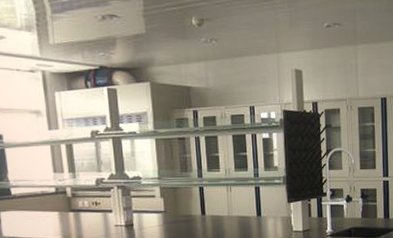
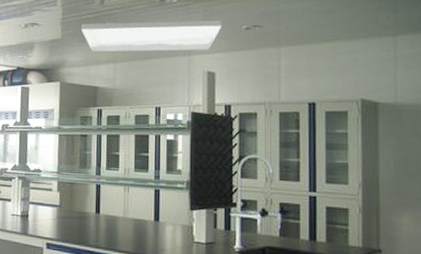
ceiling panel: none [165,16,306,49] -> present [81,21,222,52]

